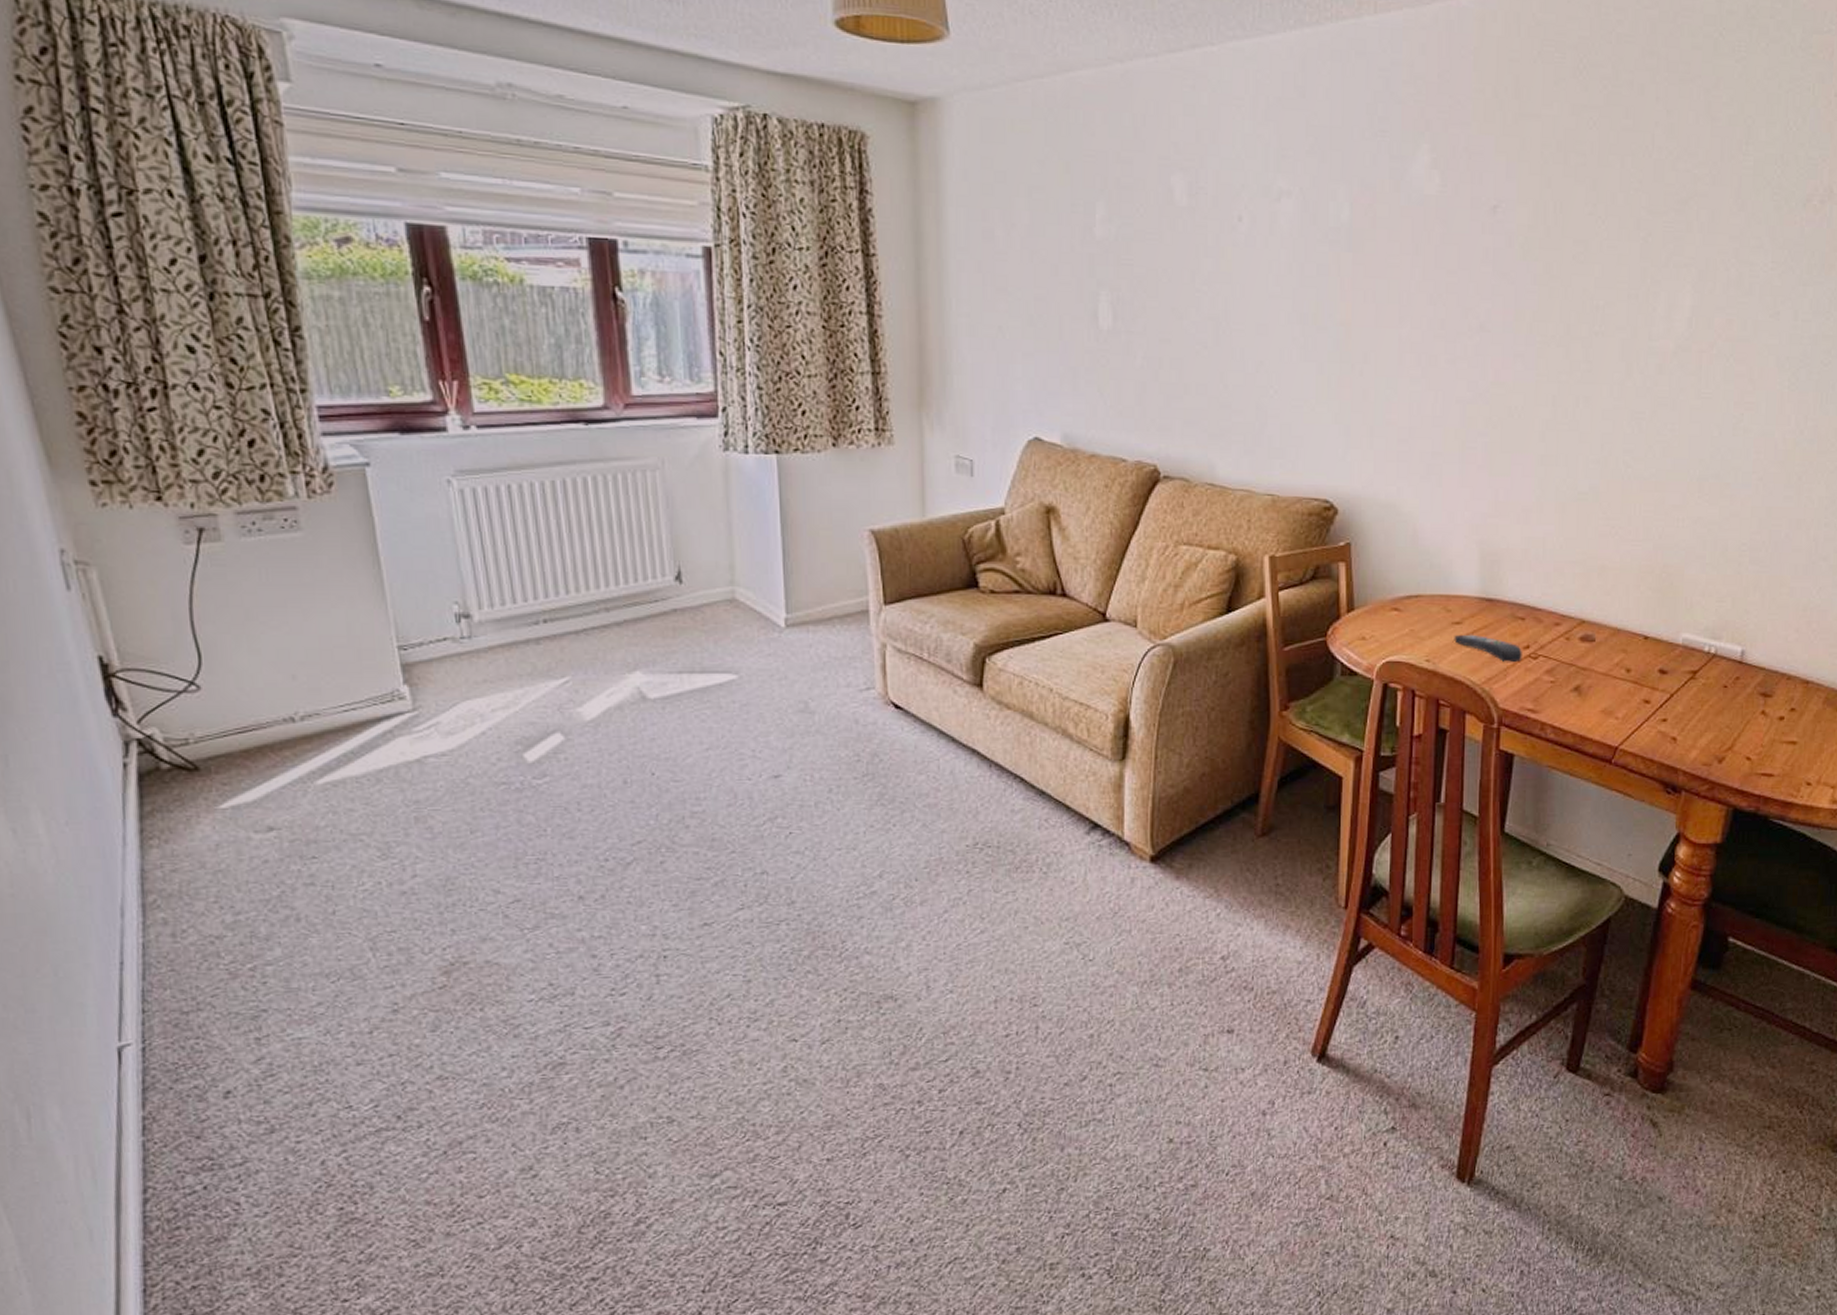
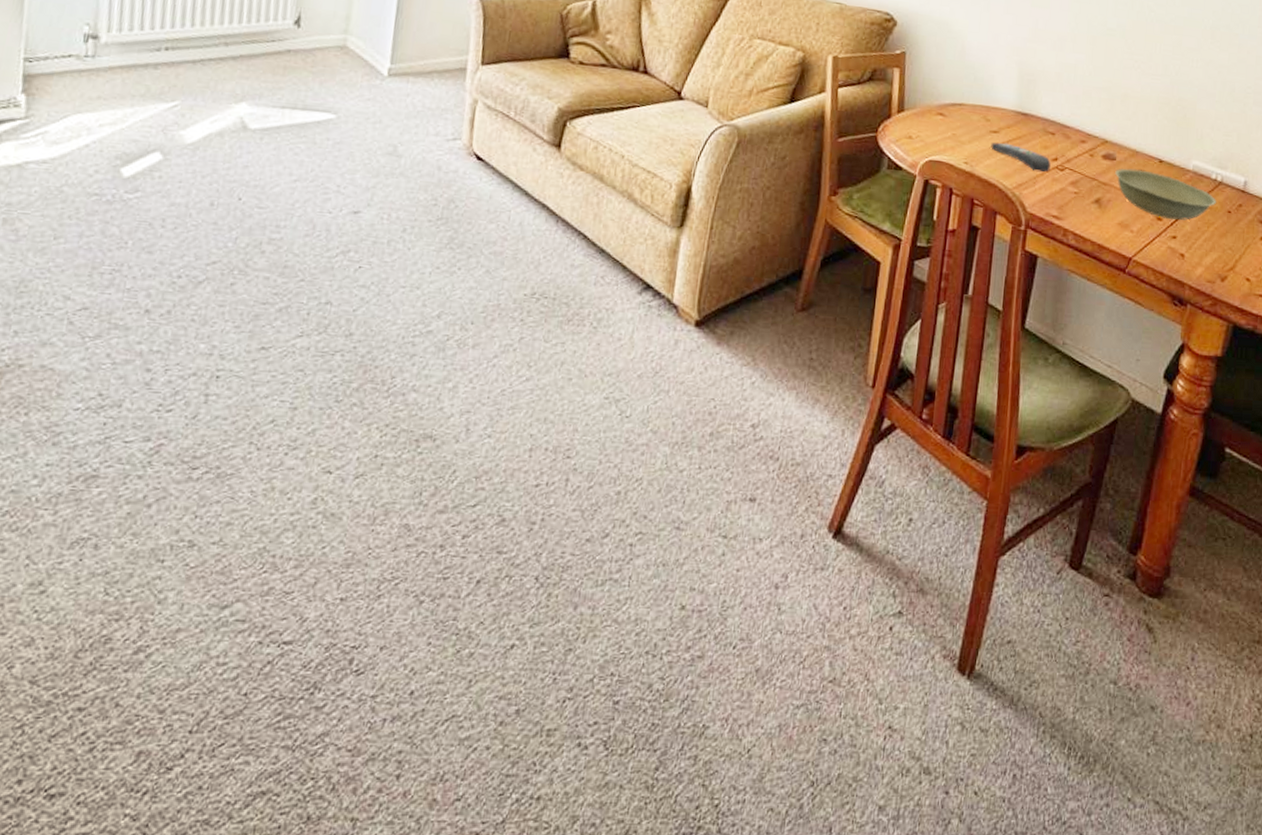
bowl: none [1595,649,1711,702] -> present [1115,168,1217,221]

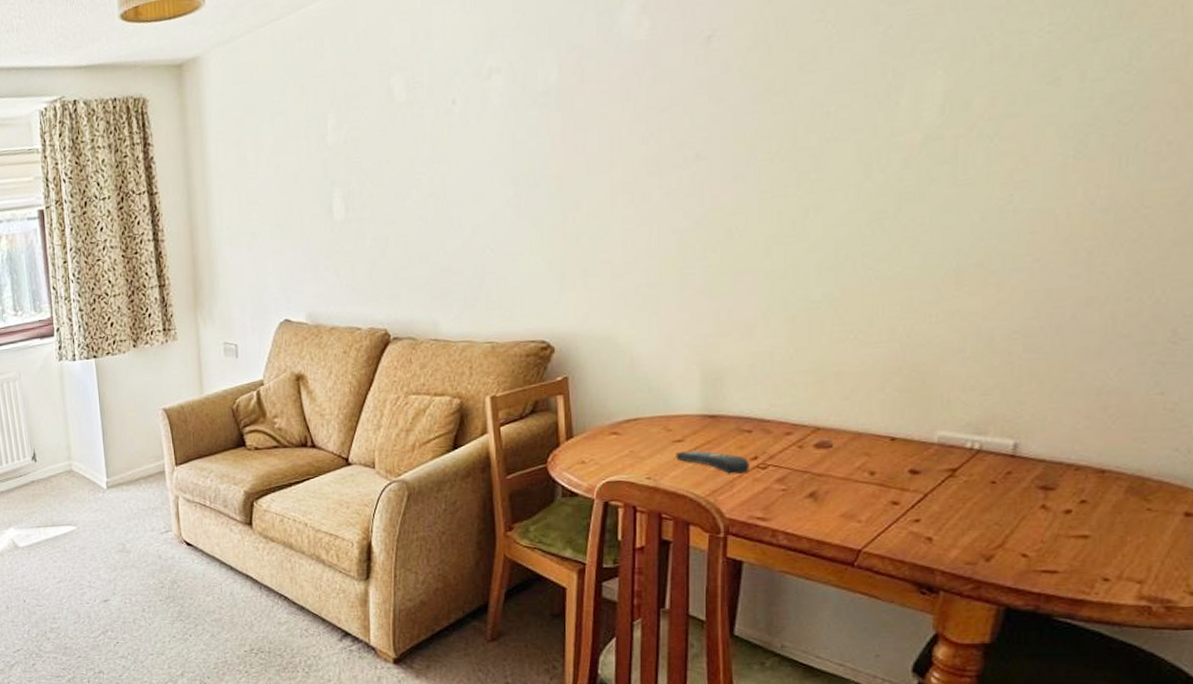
bowl: present [1115,168,1217,221] -> none [832,452,975,502]

